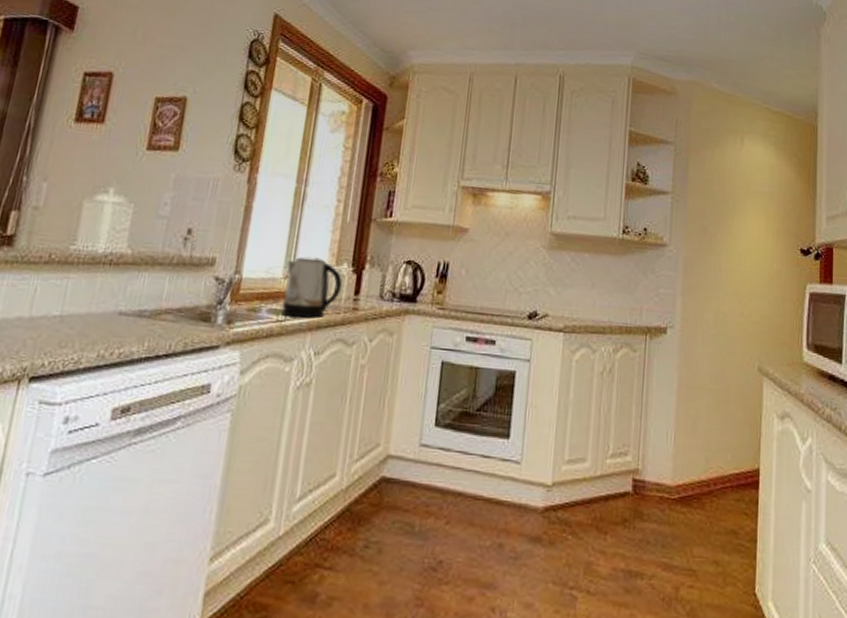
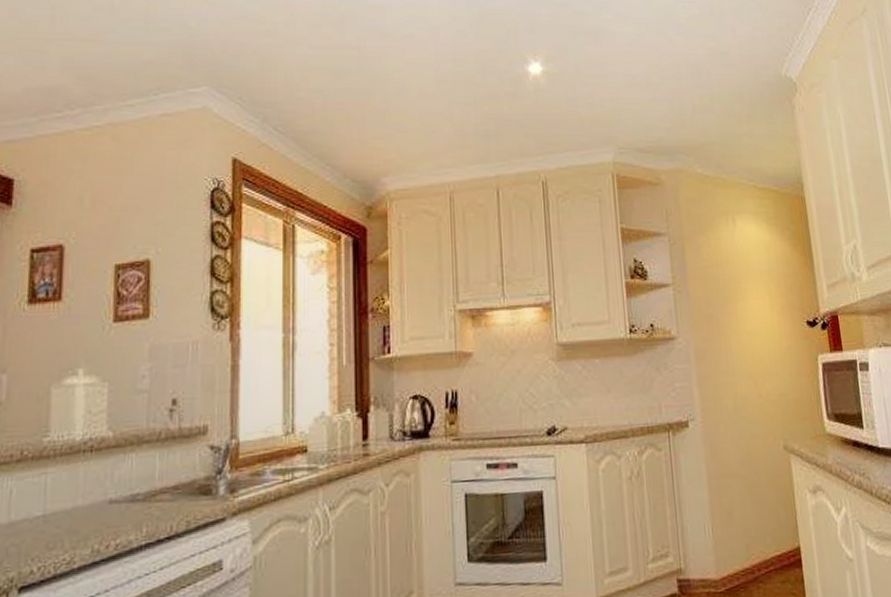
kettle: present [281,256,342,319] -> none [286,407,347,475]

